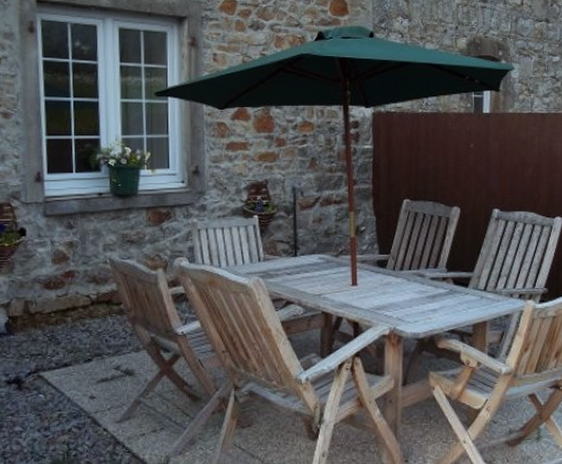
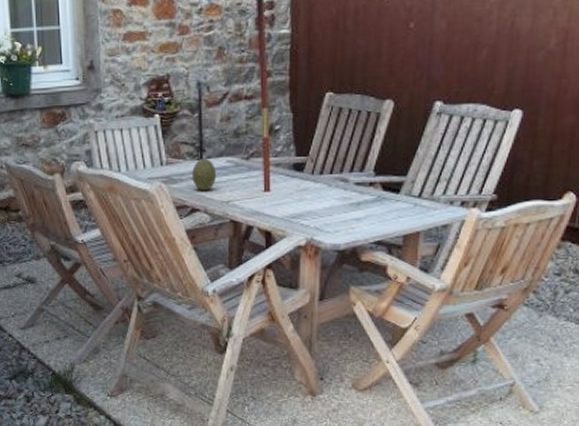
fruit: none [287,256,310,285] -> present [192,159,217,191]

